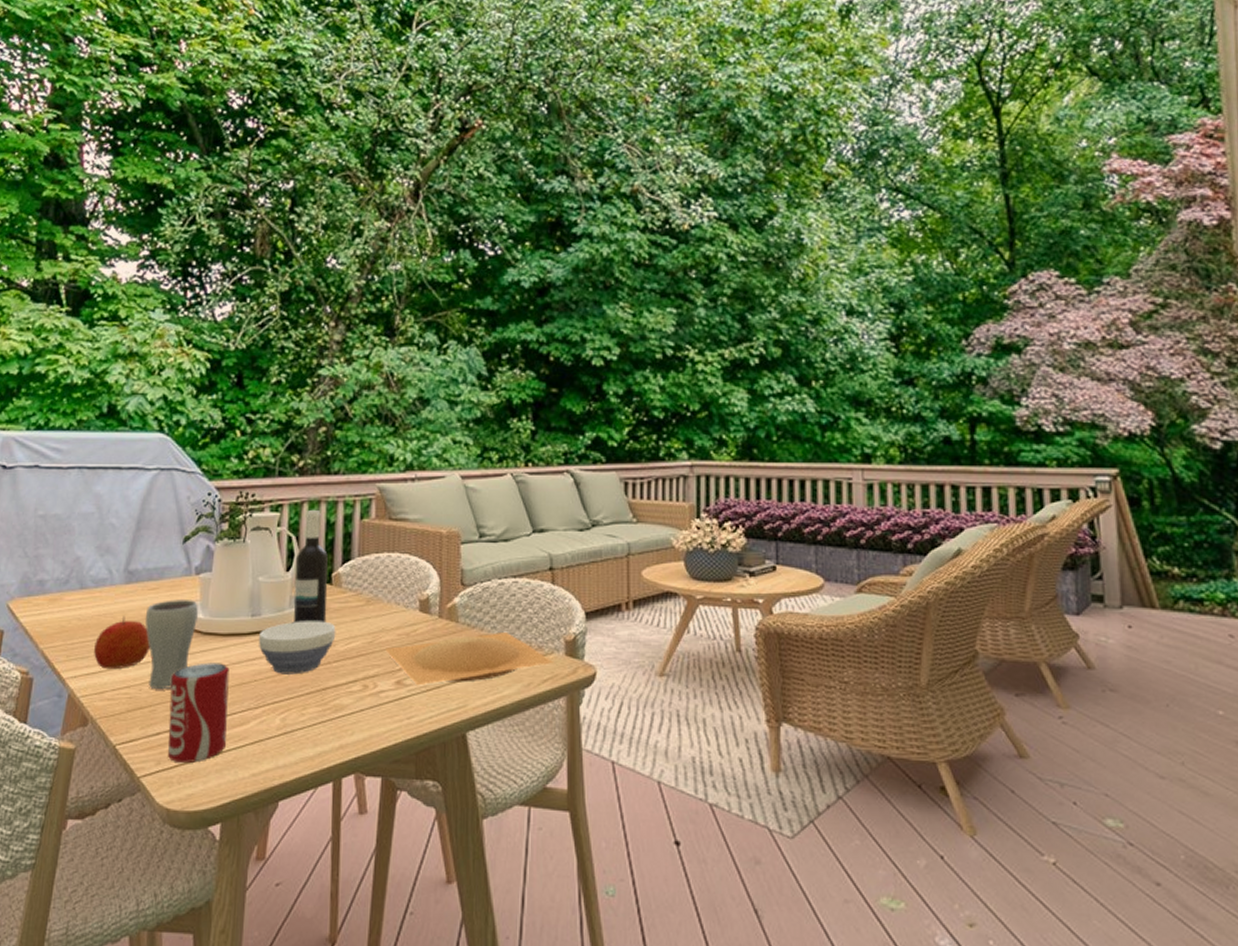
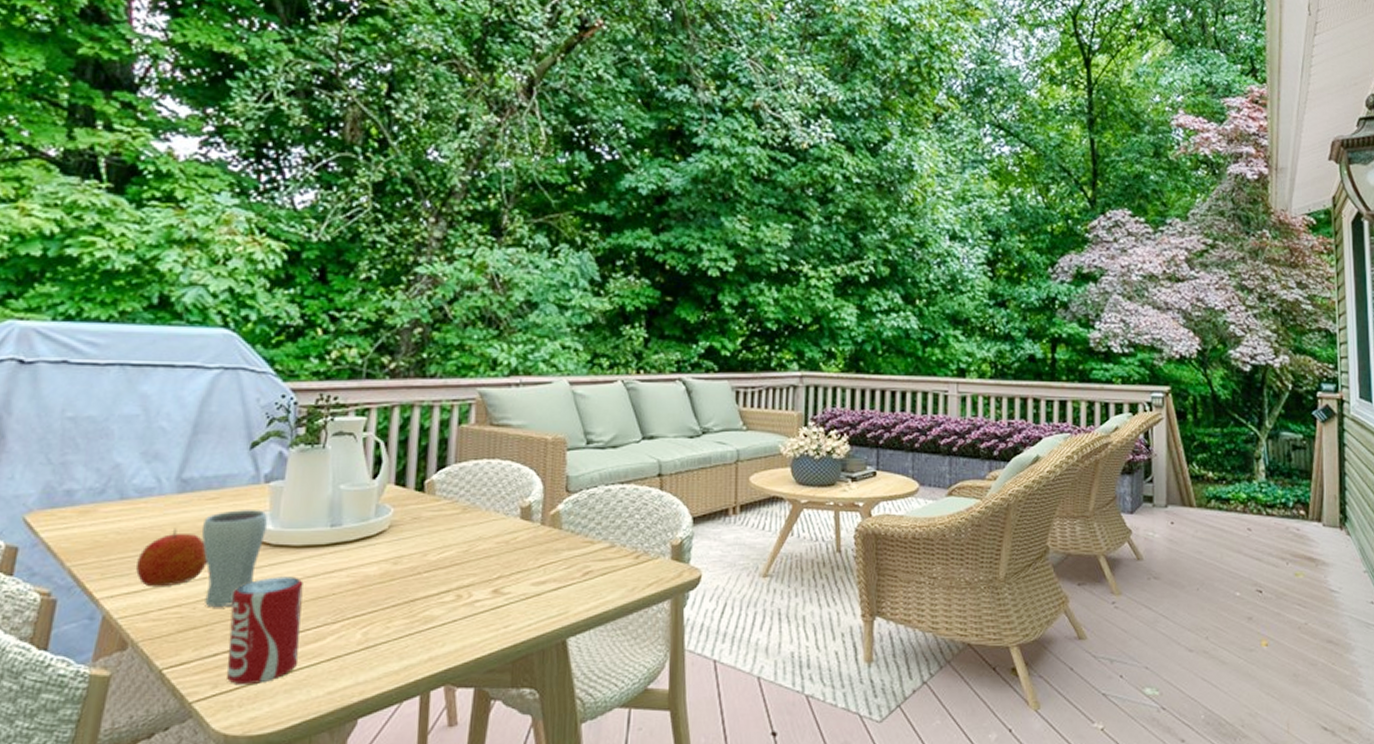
bowl: present [259,621,336,675] -> none [338,530,428,587]
wine bottle: present [293,509,328,624] -> none [380,414,421,533]
plate: present [386,631,555,686] -> none [482,537,660,594]

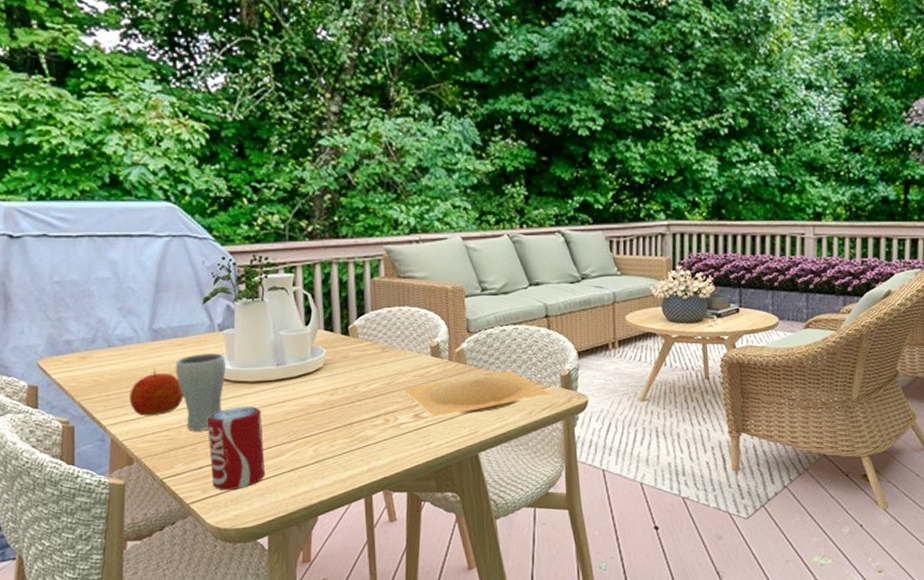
plate: none [482,537,660,594] -> present [403,370,552,418]

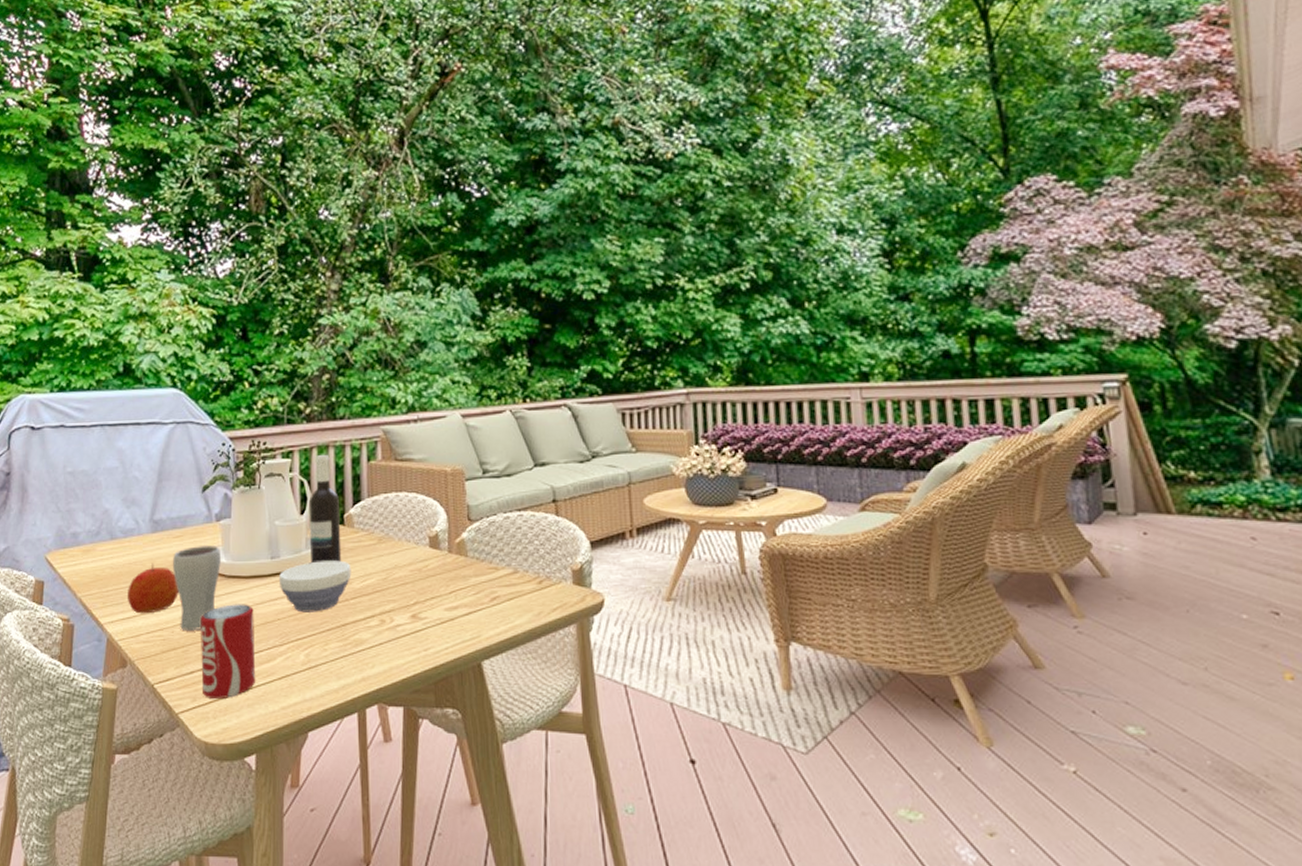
bowl: none [286,367,357,414] -> present [279,560,352,613]
wine bottle: none [313,270,347,370] -> present [308,454,342,564]
plate: present [403,370,552,418] -> none [399,563,563,619]

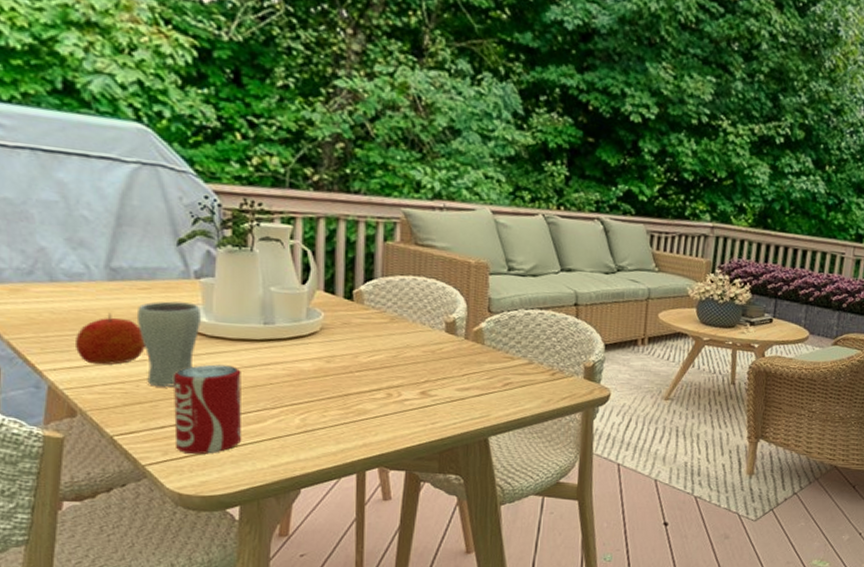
bowl: present [279,560,352,613] -> none [274,332,358,381]
wine bottle: present [308,454,342,564] -> none [311,226,349,336]

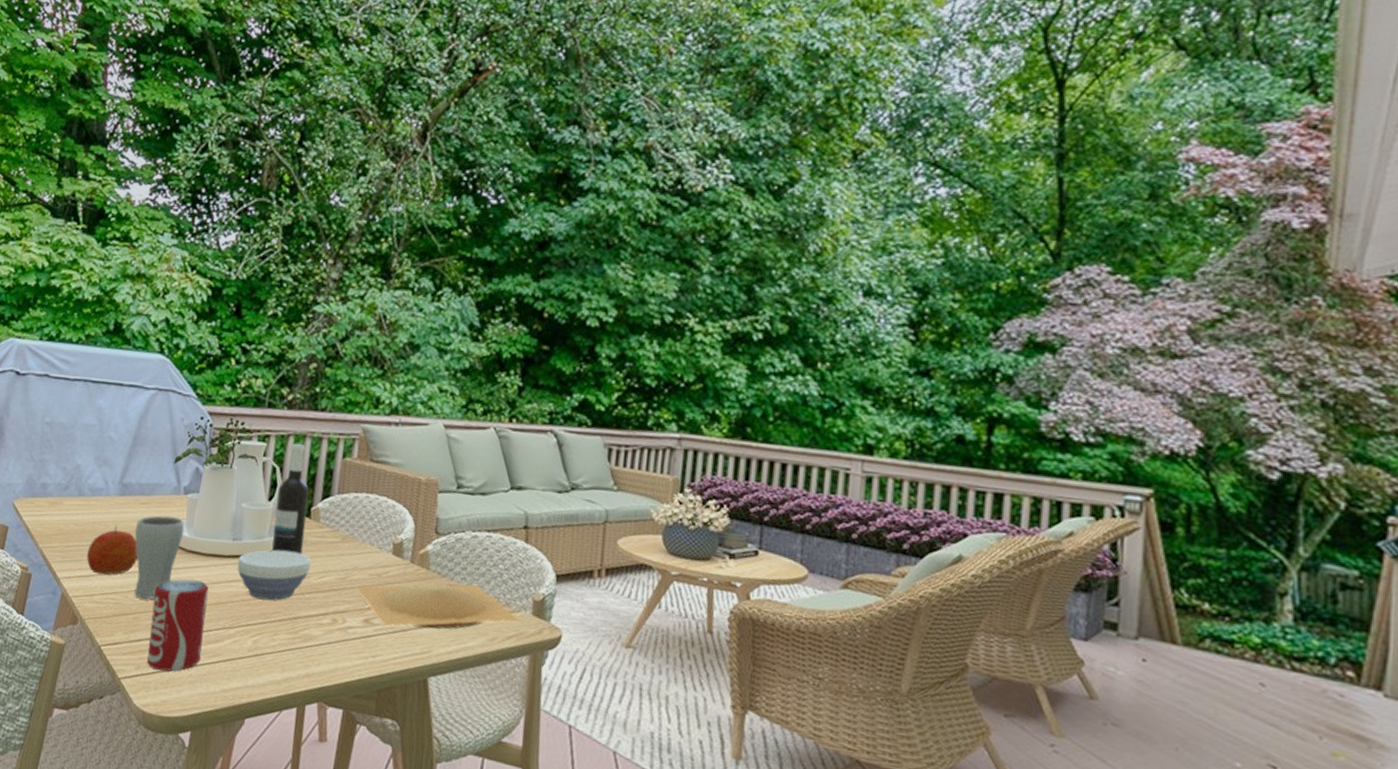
bowl: none [274,332,358,381] -> present [237,549,311,601]
wine bottle: none [311,226,349,336] -> present [272,443,309,554]
plate: none [410,355,574,397] -> present [357,583,521,630]

